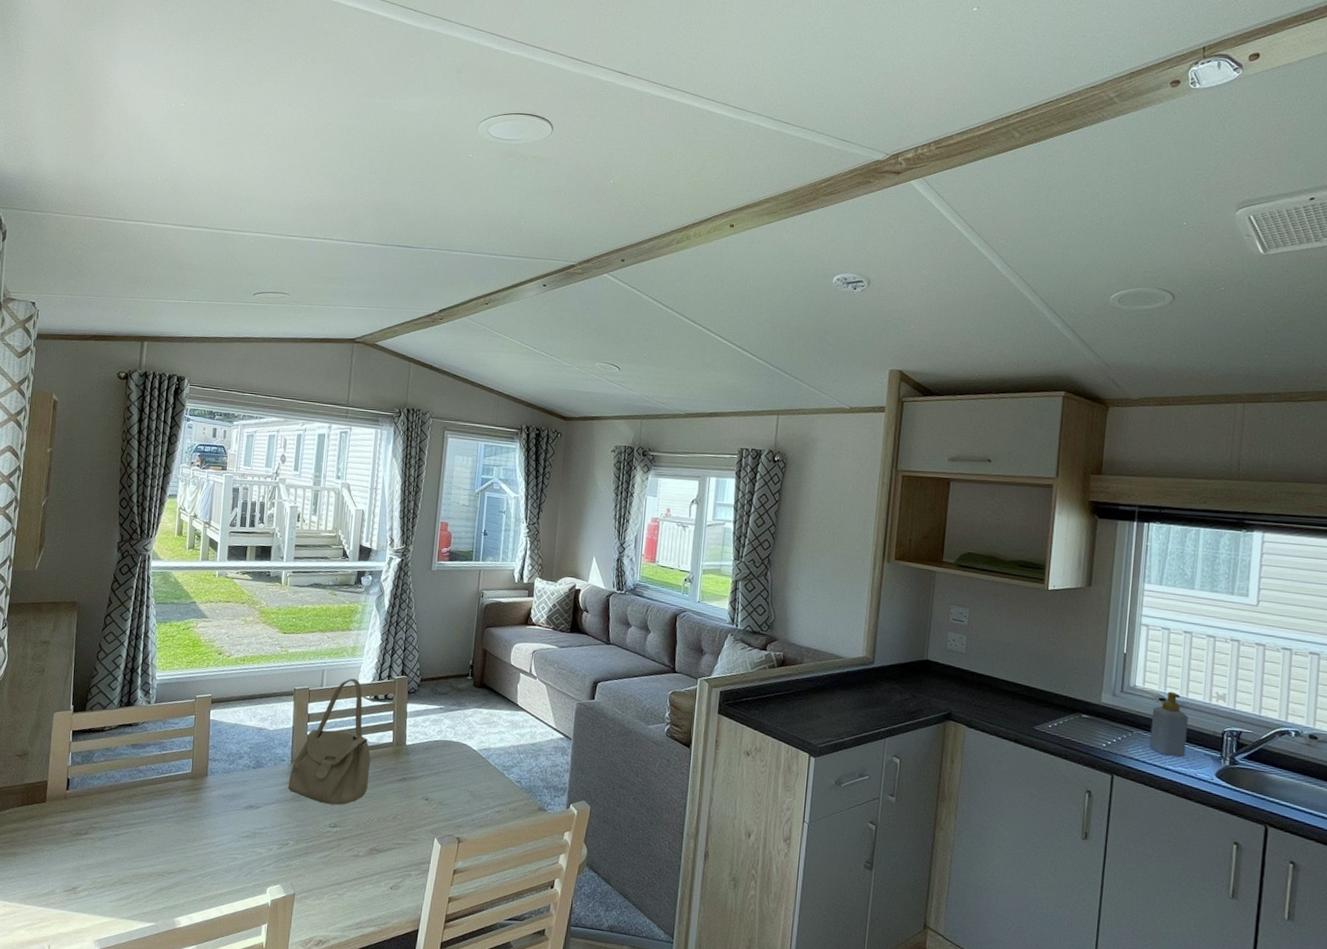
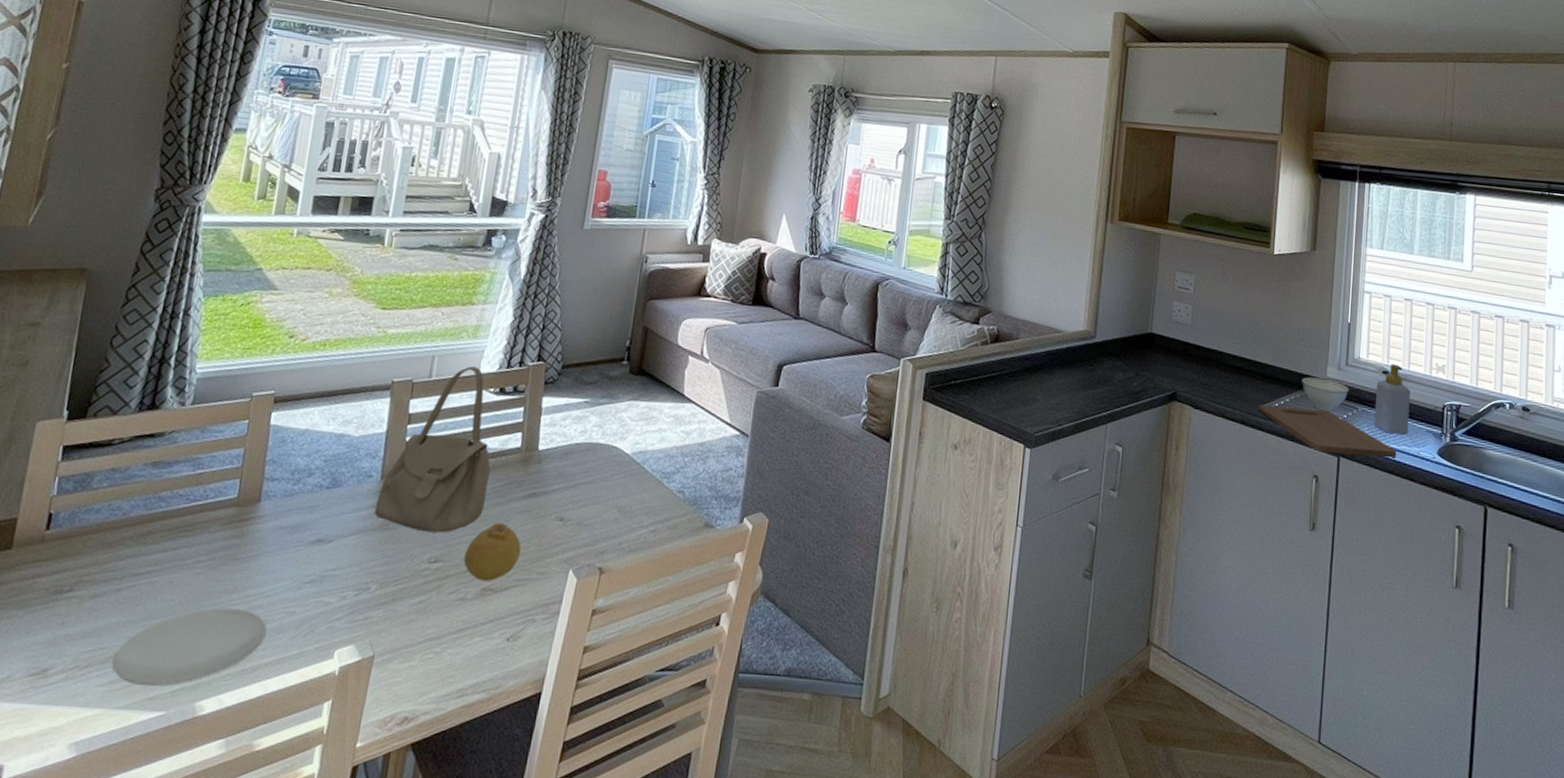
plate: none [117,852,219,905] -> present [111,608,267,687]
fruit: none [355,799,397,844] -> present [463,522,521,581]
cutting board: none [1031,725,1173,778] -> present [1258,404,1397,459]
bowl: none [1075,702,1124,734] -> present [1302,377,1349,412]

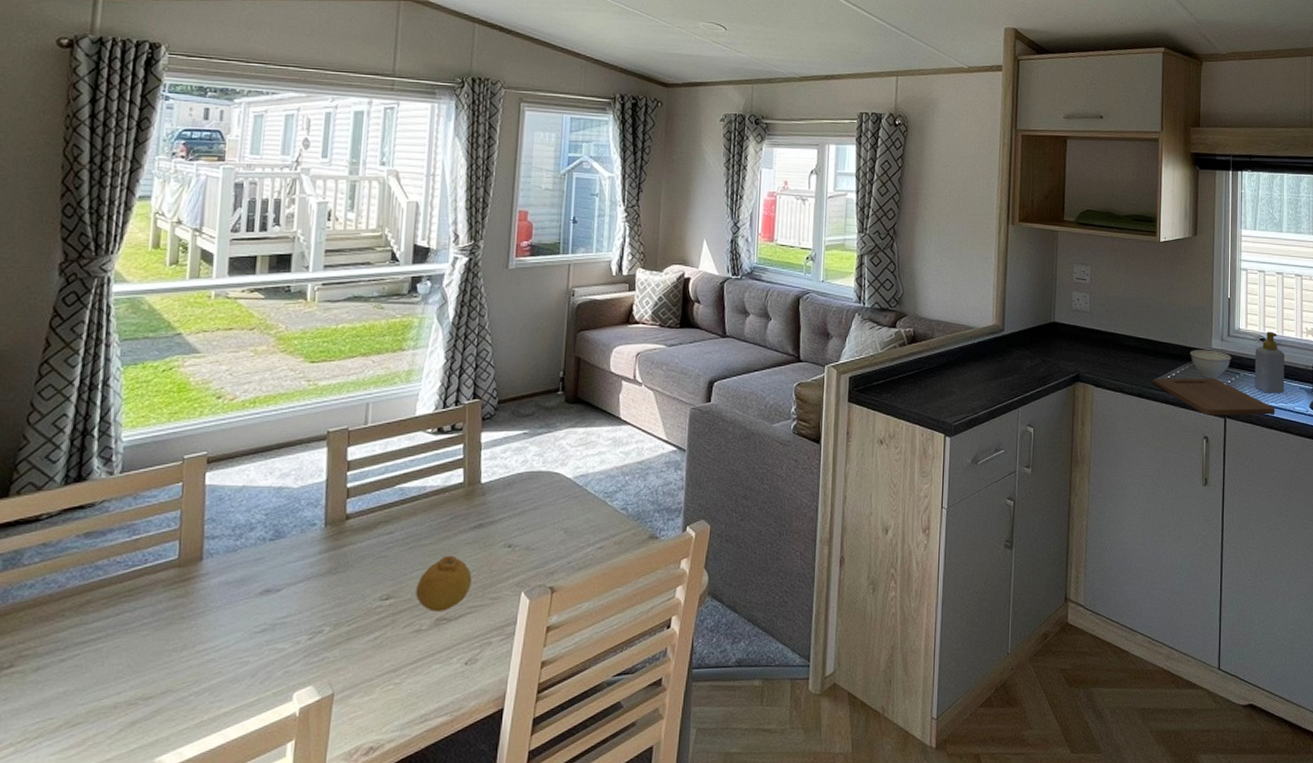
plate: present [111,608,267,687] -> none [63,665,222,750]
handbag: present [374,366,491,533] -> none [321,410,435,572]

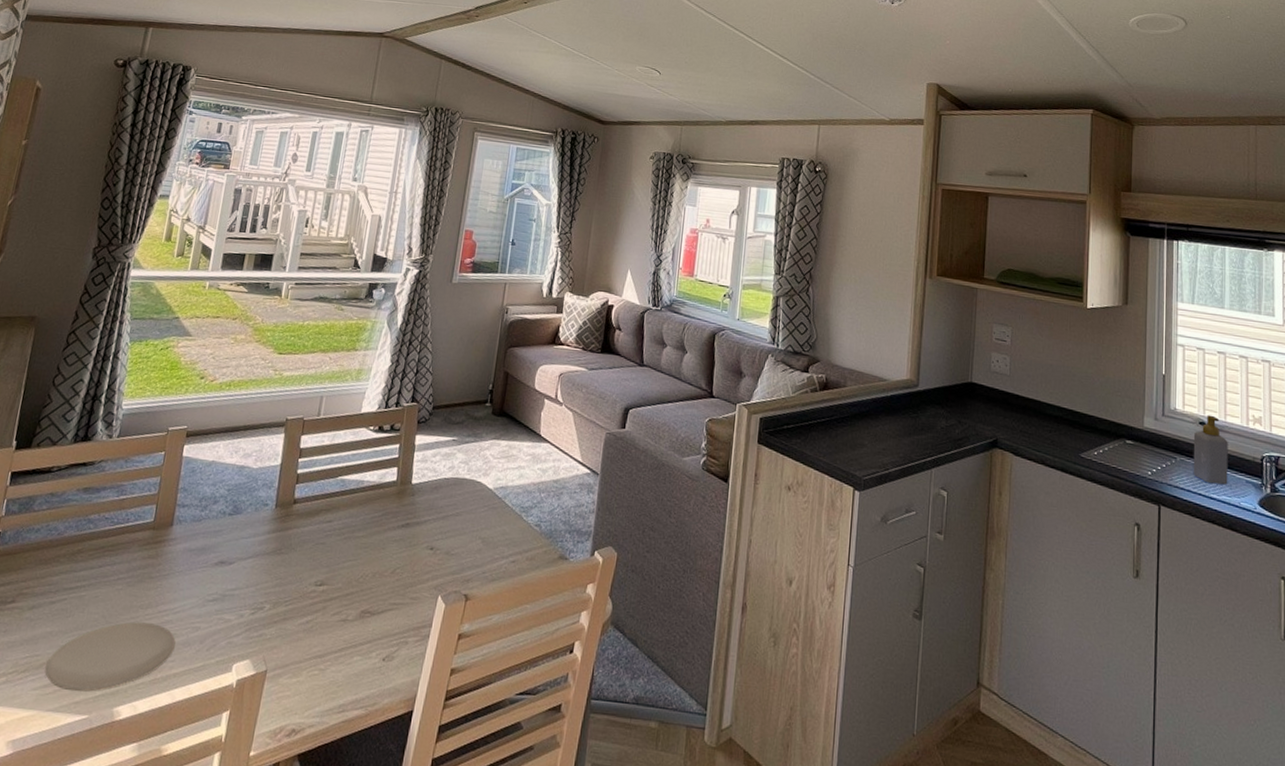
plate: none [63,665,222,750] -> present [44,622,176,692]
fruit: present [416,555,472,612] -> none [345,550,396,604]
cutting board: present [1153,378,1275,415] -> none [1077,453,1218,508]
bowl: present [1190,350,1232,379] -> none [1120,427,1167,461]

